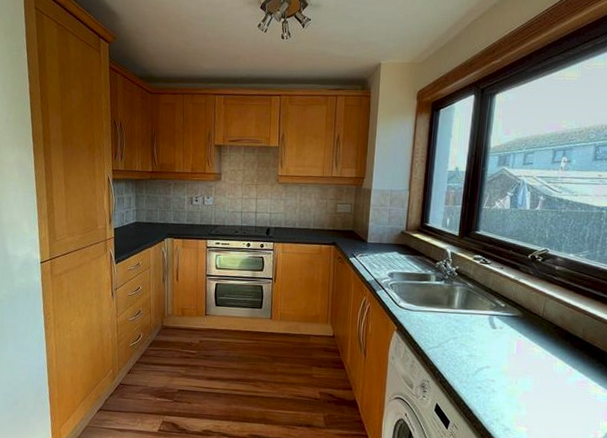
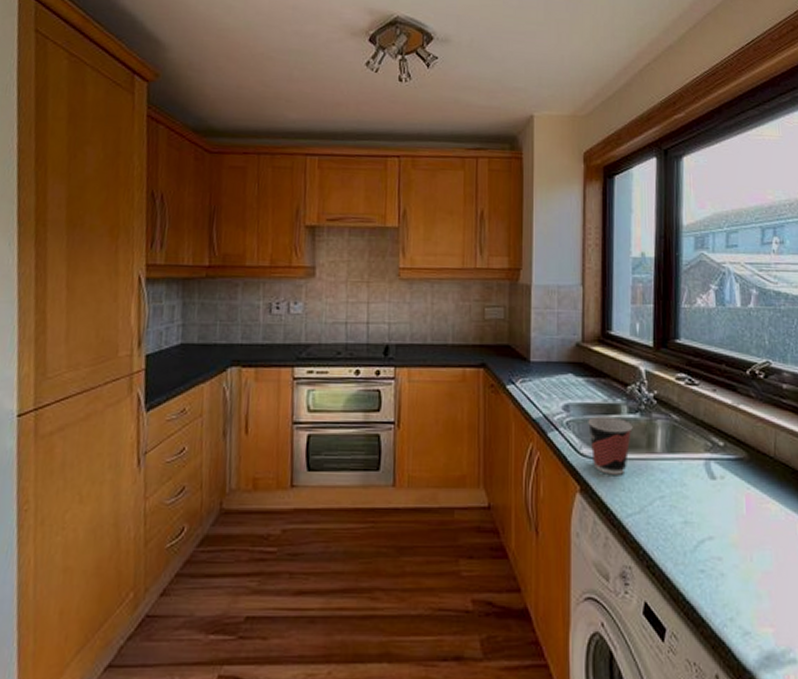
cup: none [406,281,438,322] -> present [588,416,633,475]

